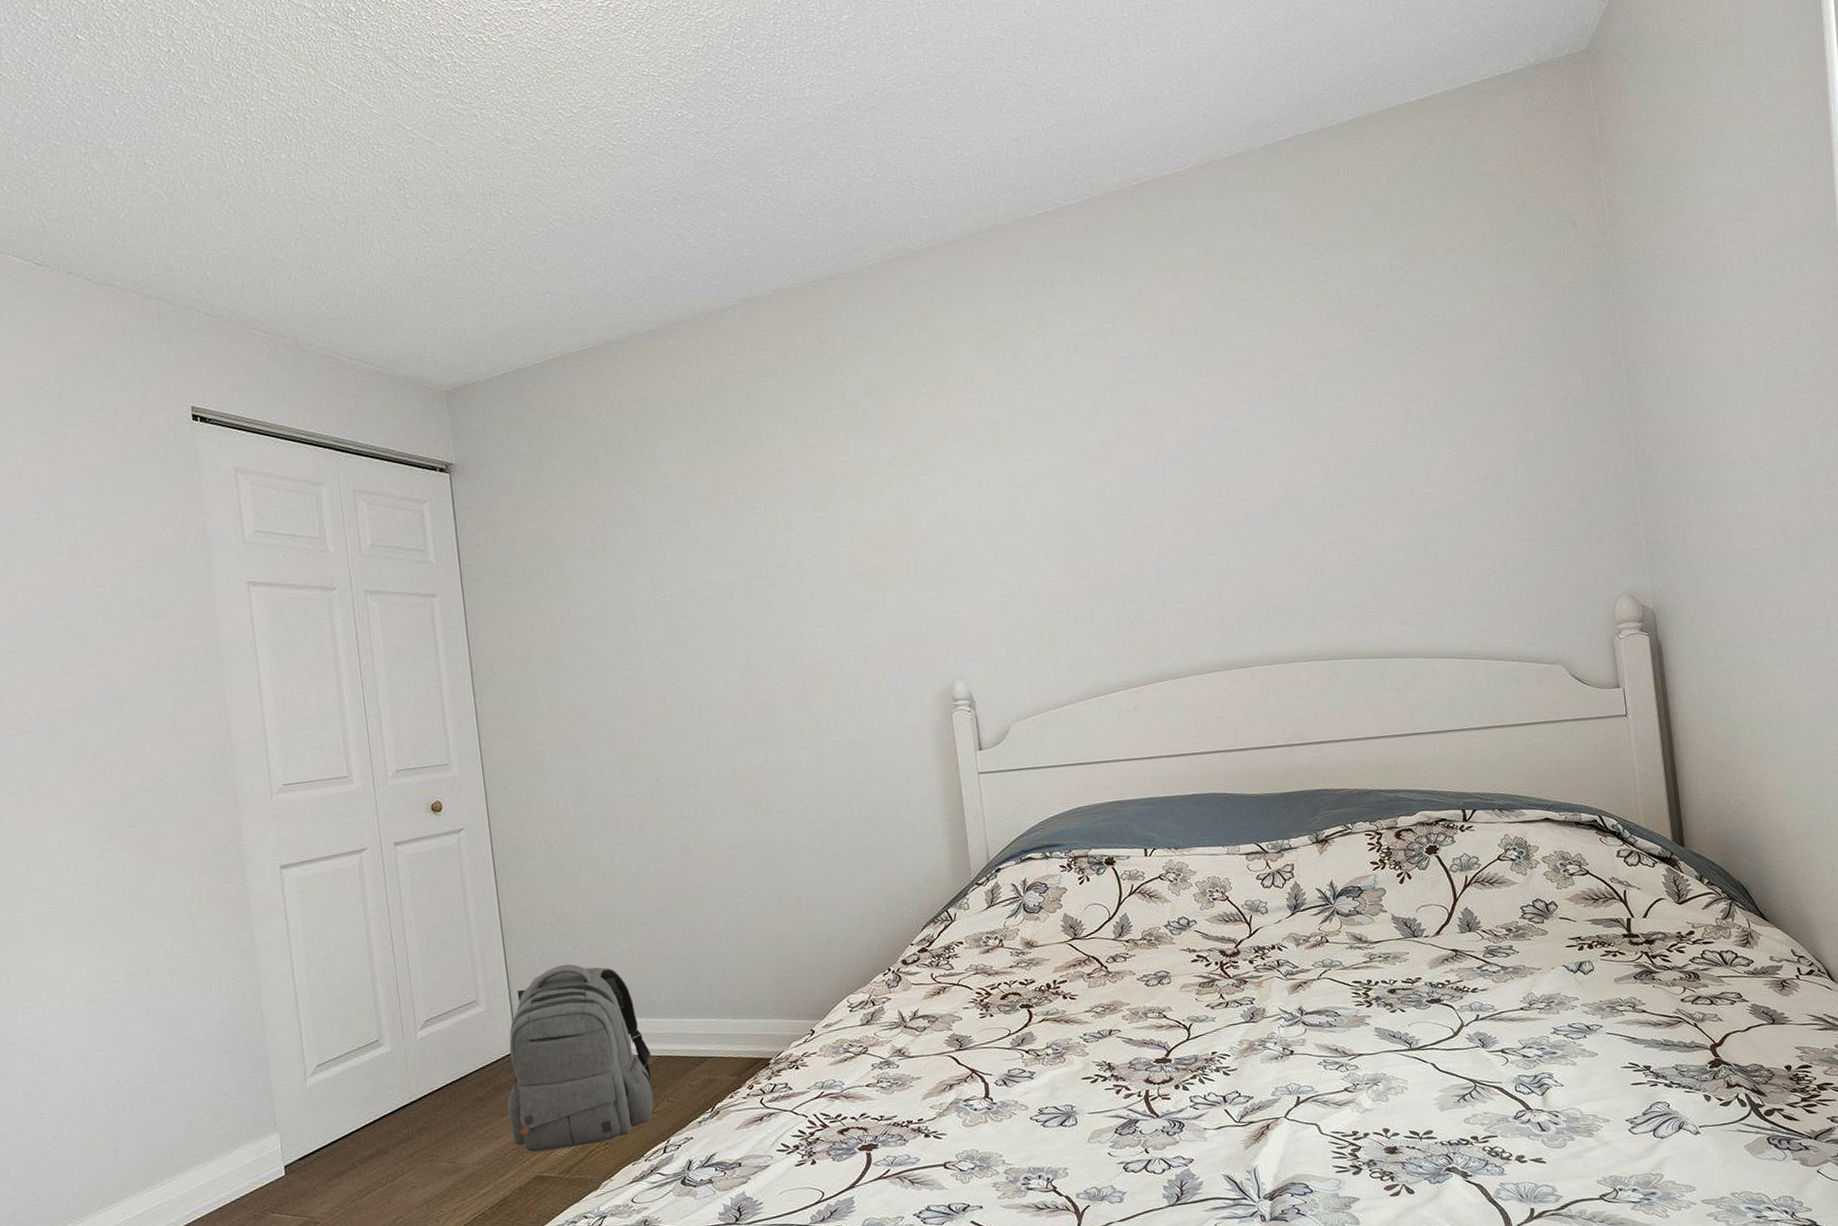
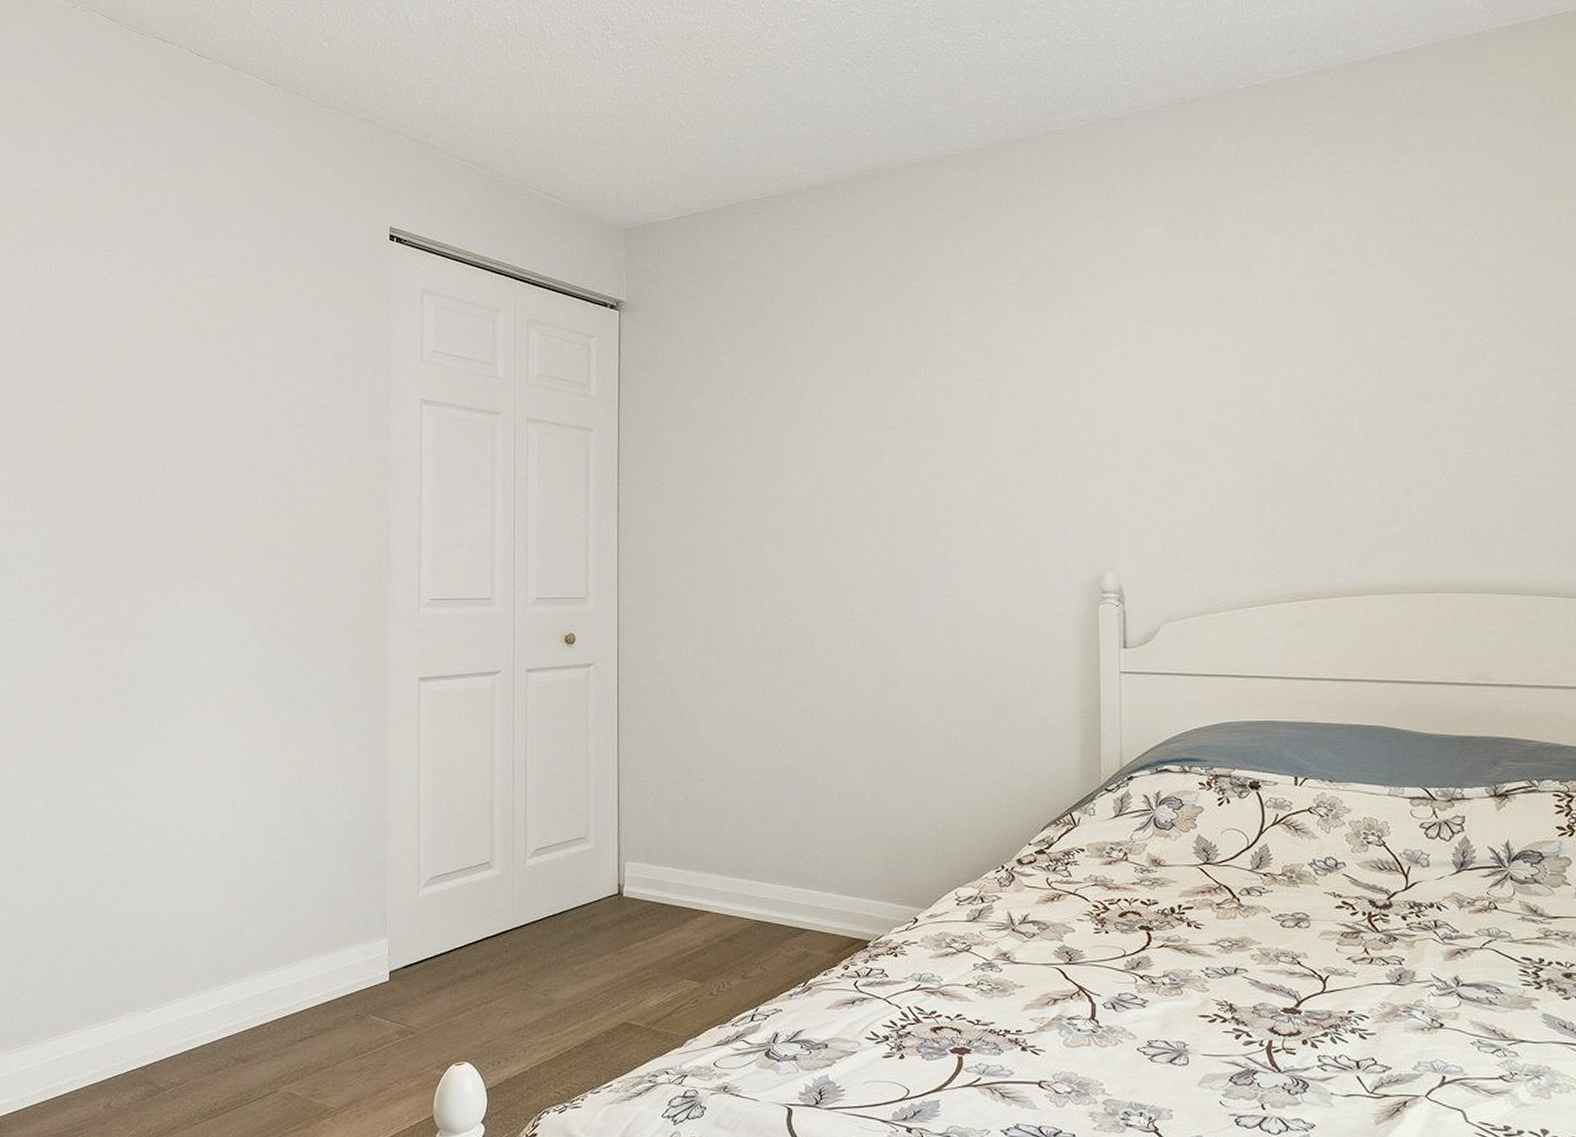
backpack: present [506,963,655,1153] -> none [603,813,750,1000]

